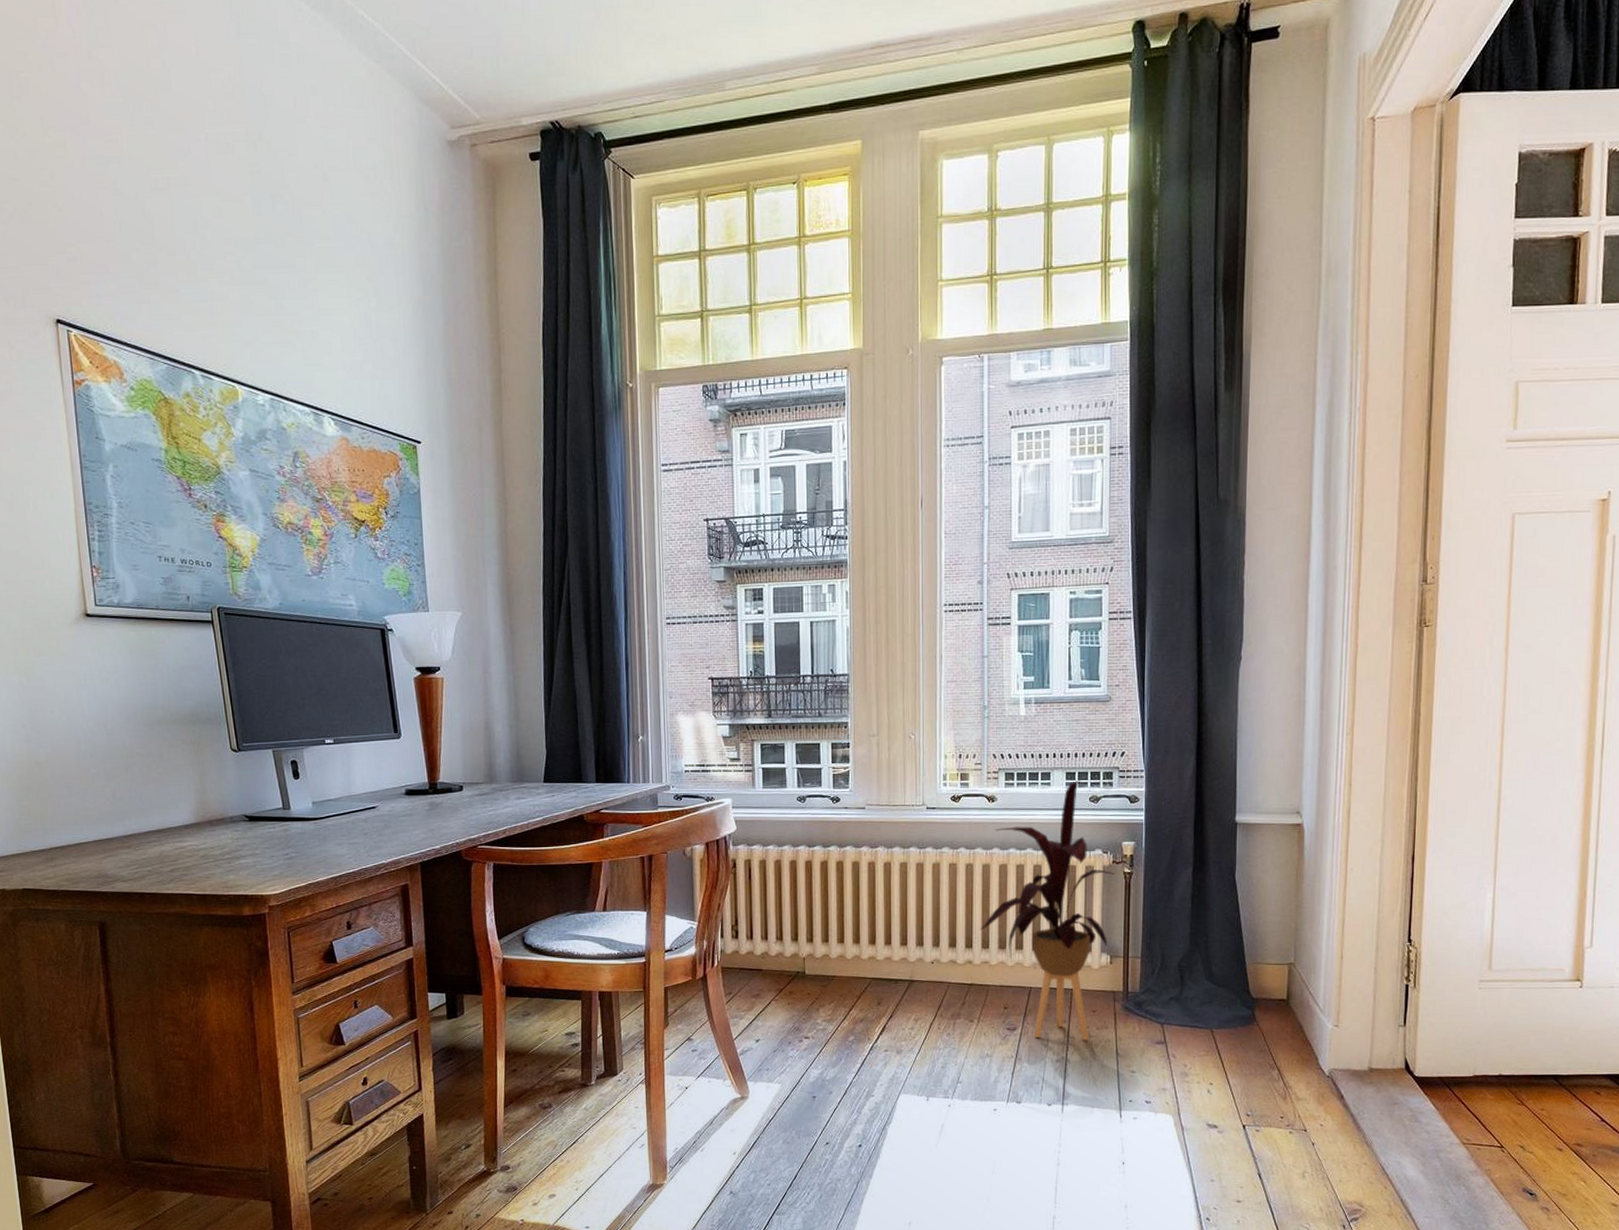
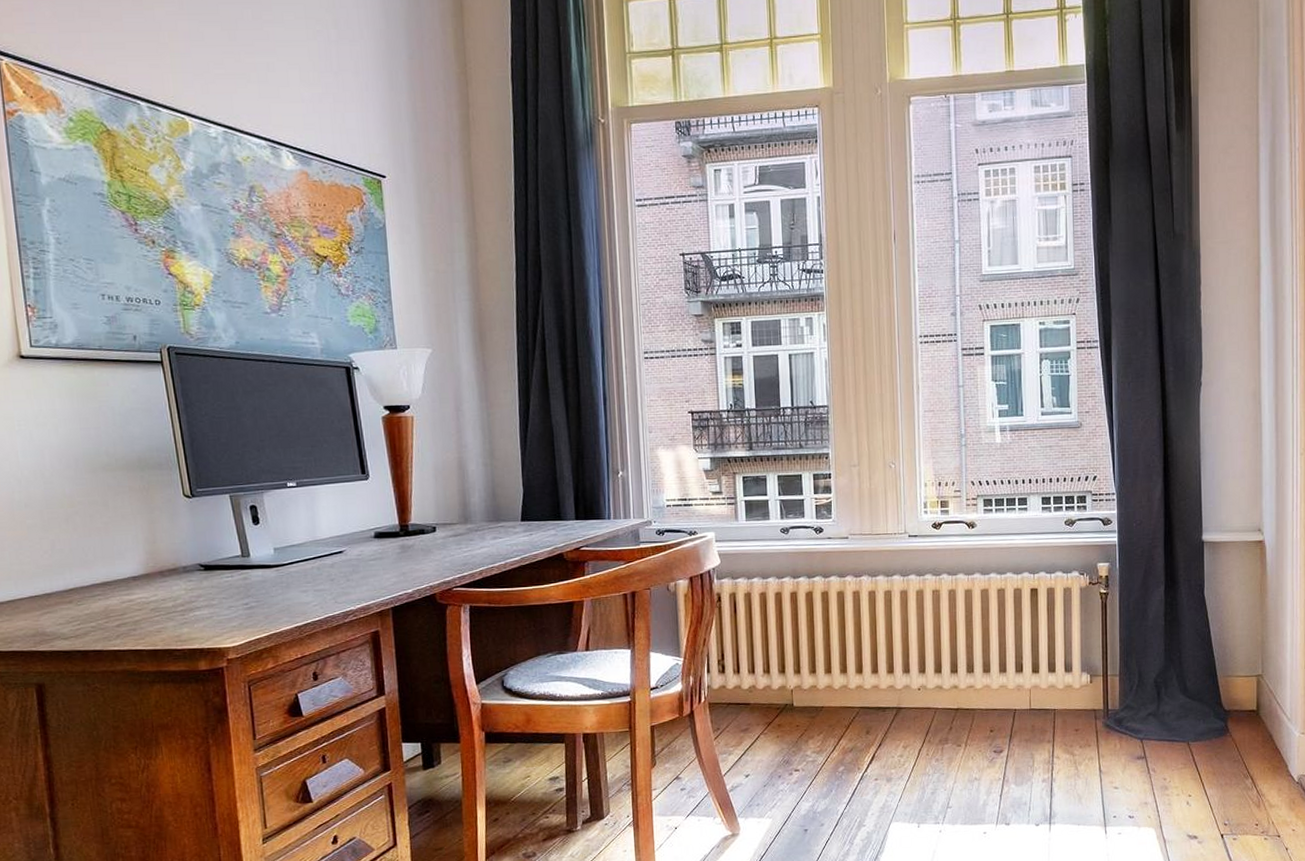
house plant: present [980,780,1116,1040] -> none [965,505,1093,760]

